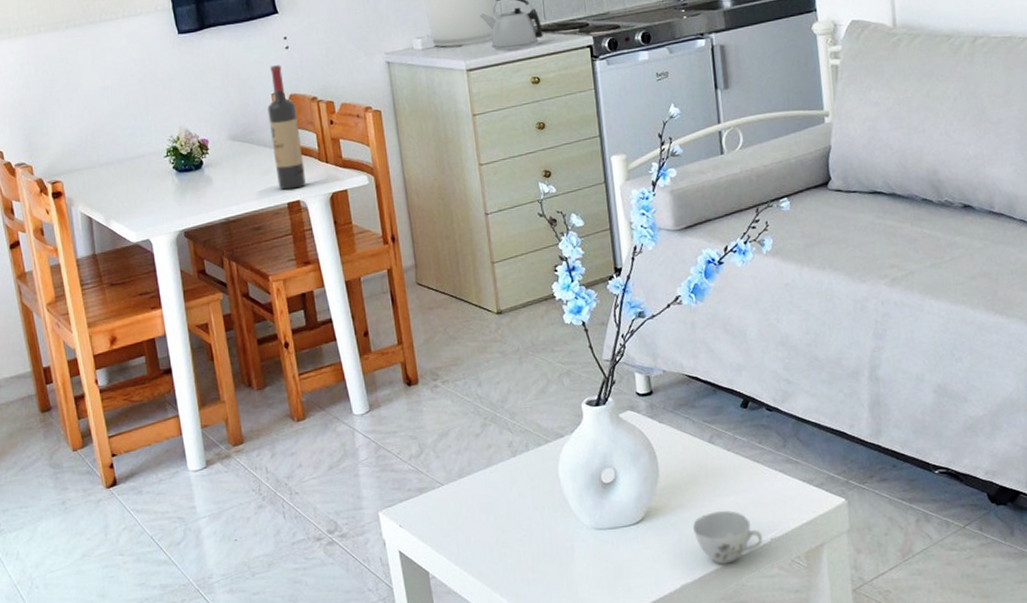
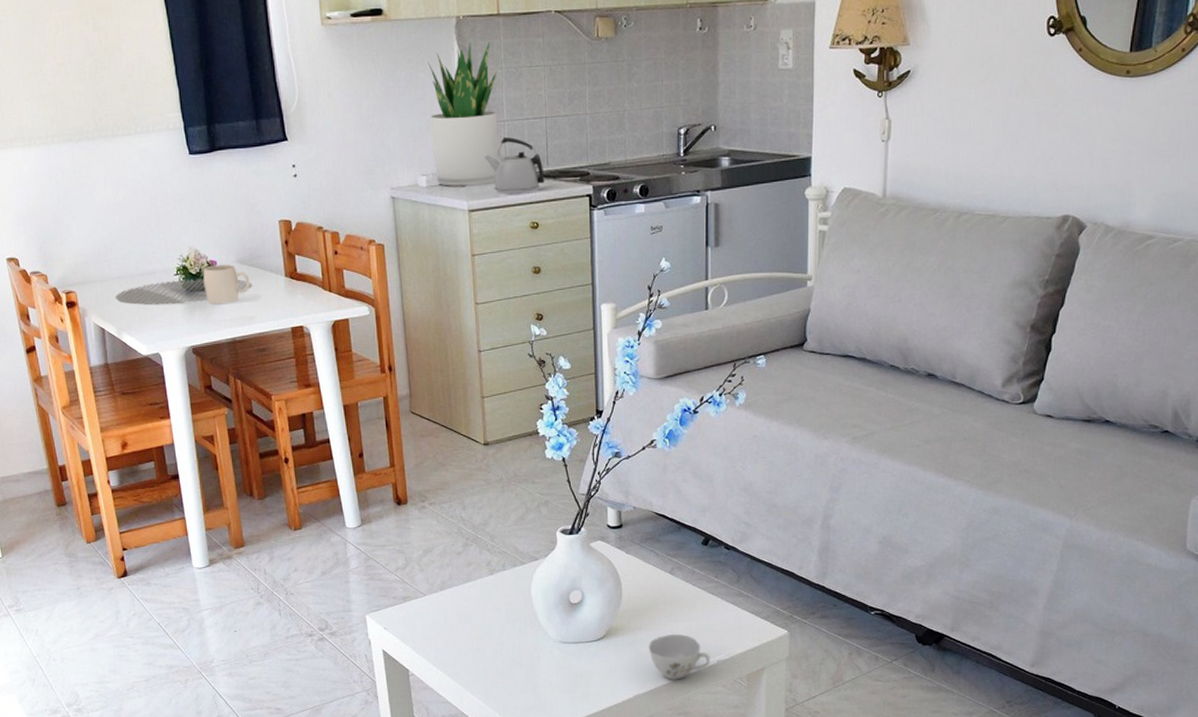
place mat: none [104,156,246,190] -> present [116,278,253,305]
mug: none [194,142,243,185] -> present [203,265,250,305]
wine bottle: present [267,65,306,190] -> none [275,192,309,315]

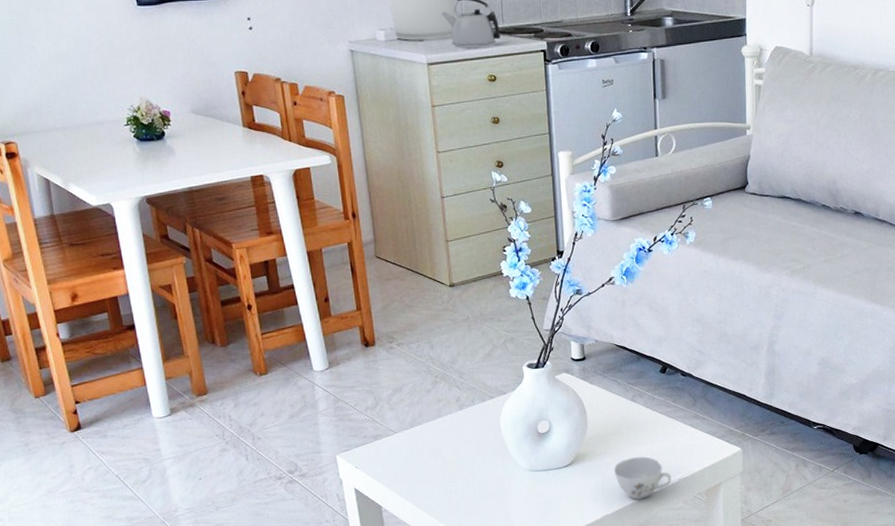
place mat: present [116,278,253,305] -> none [61,128,209,155]
mug: present [203,265,250,305] -> none [155,115,206,155]

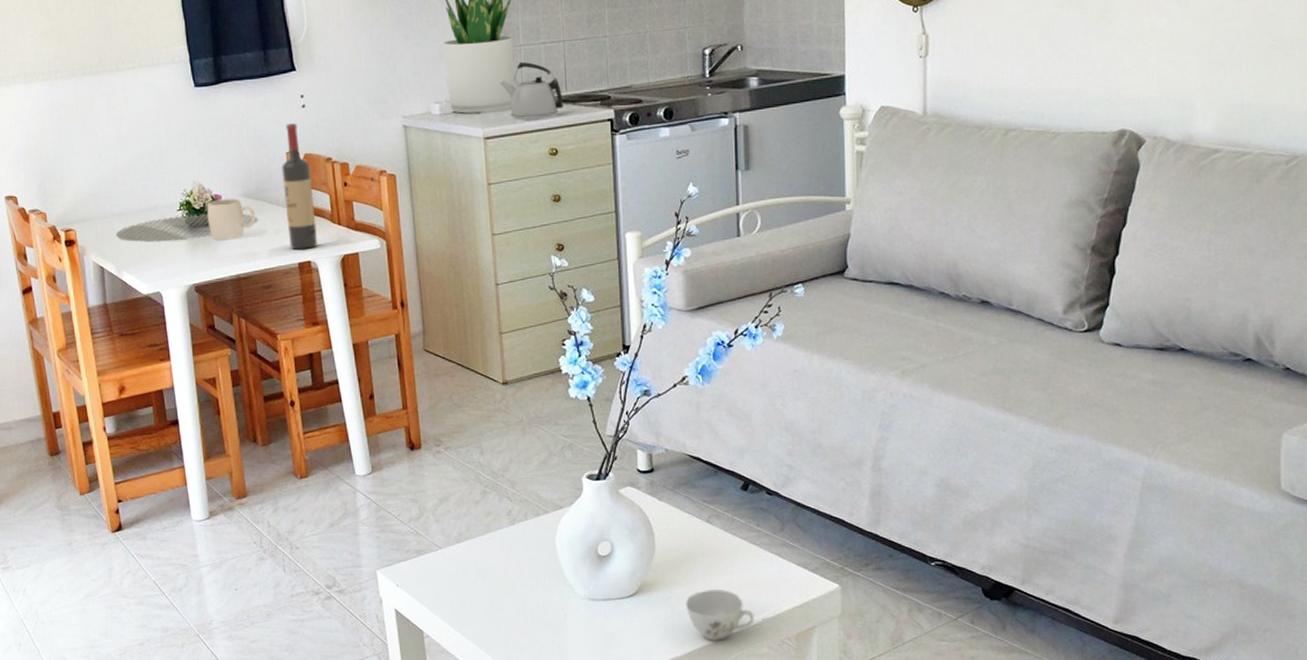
place mat: none [61,128,209,155] -> present [116,213,258,242]
mug: none [155,115,206,155] -> present [207,198,256,241]
wine bottle: none [231,44,269,164] -> present [282,123,317,250]

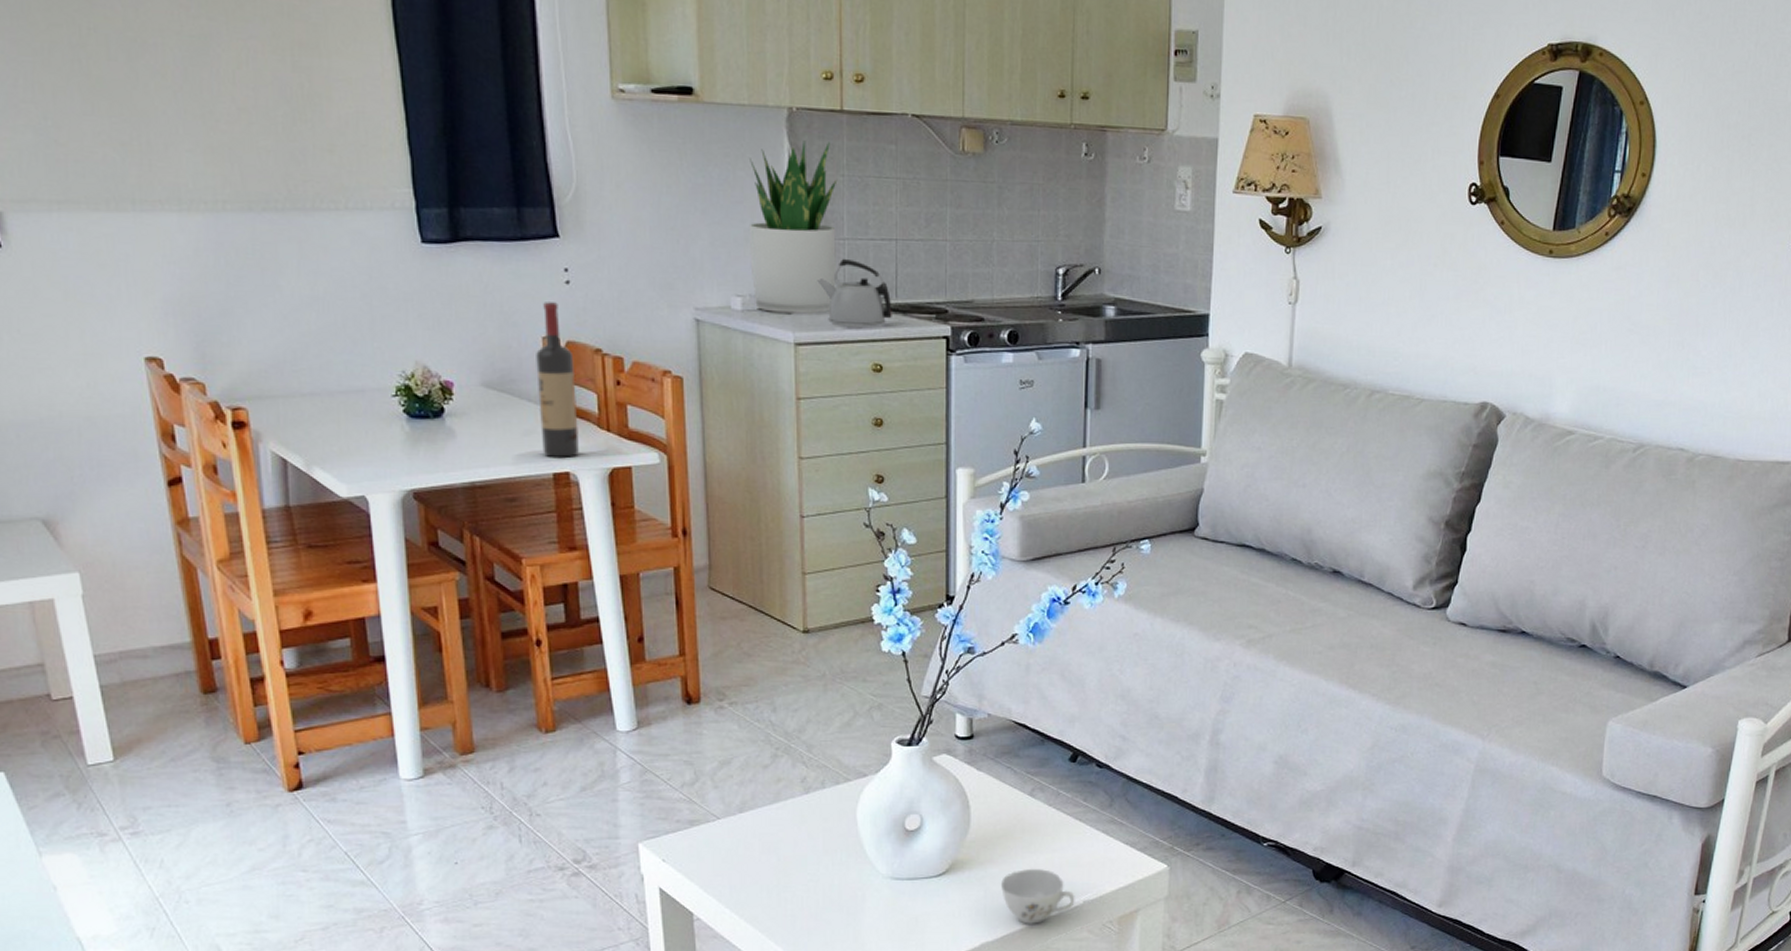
place mat: present [116,213,258,242] -> none [306,402,502,434]
mug: present [207,198,256,241] -> none [433,387,499,439]

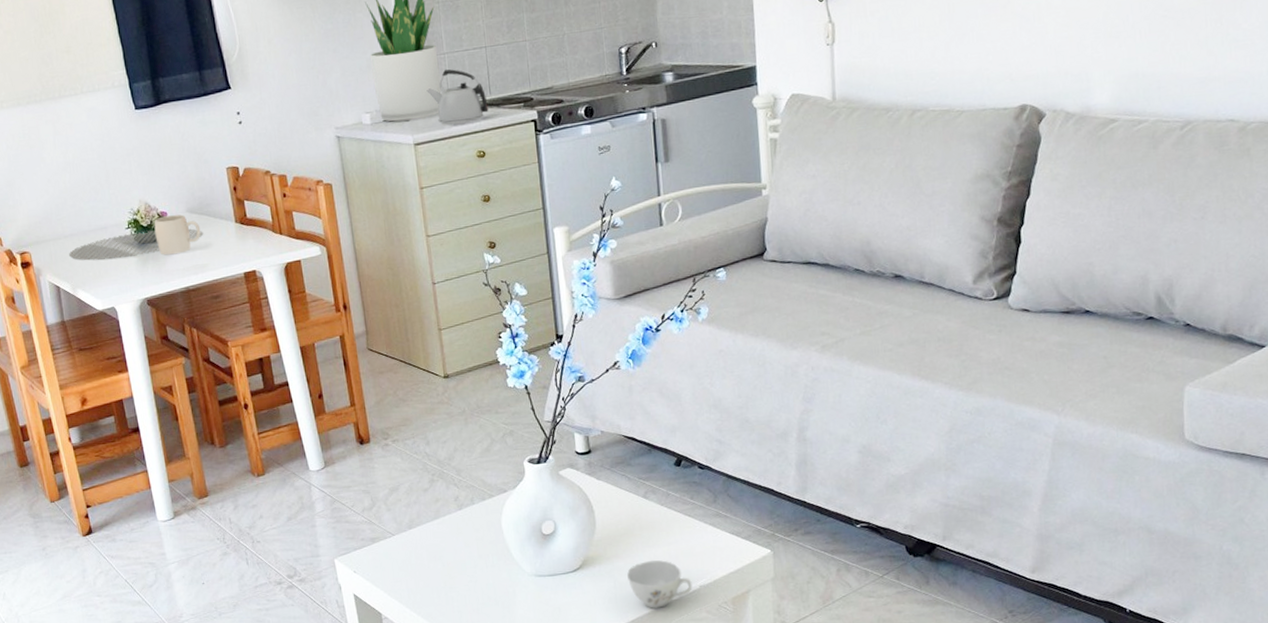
place mat: none [306,402,502,434] -> present [69,228,204,260]
mug: none [433,387,499,439] -> present [154,214,201,256]
wine bottle: present [536,302,579,457] -> none [223,139,261,260]

